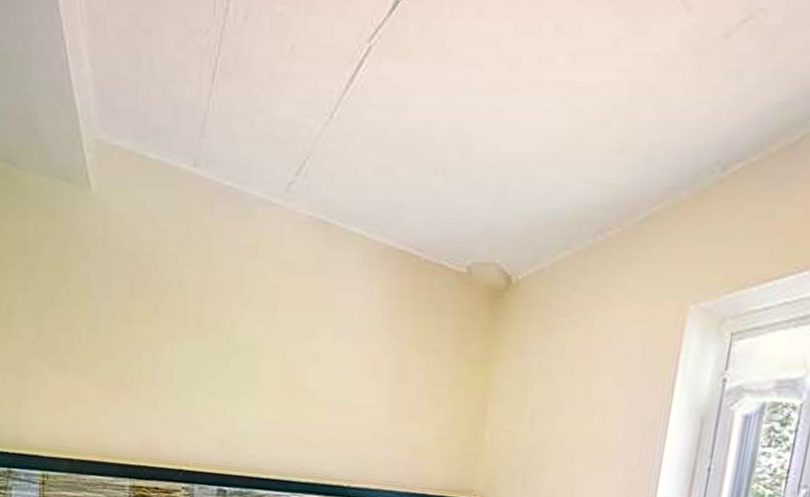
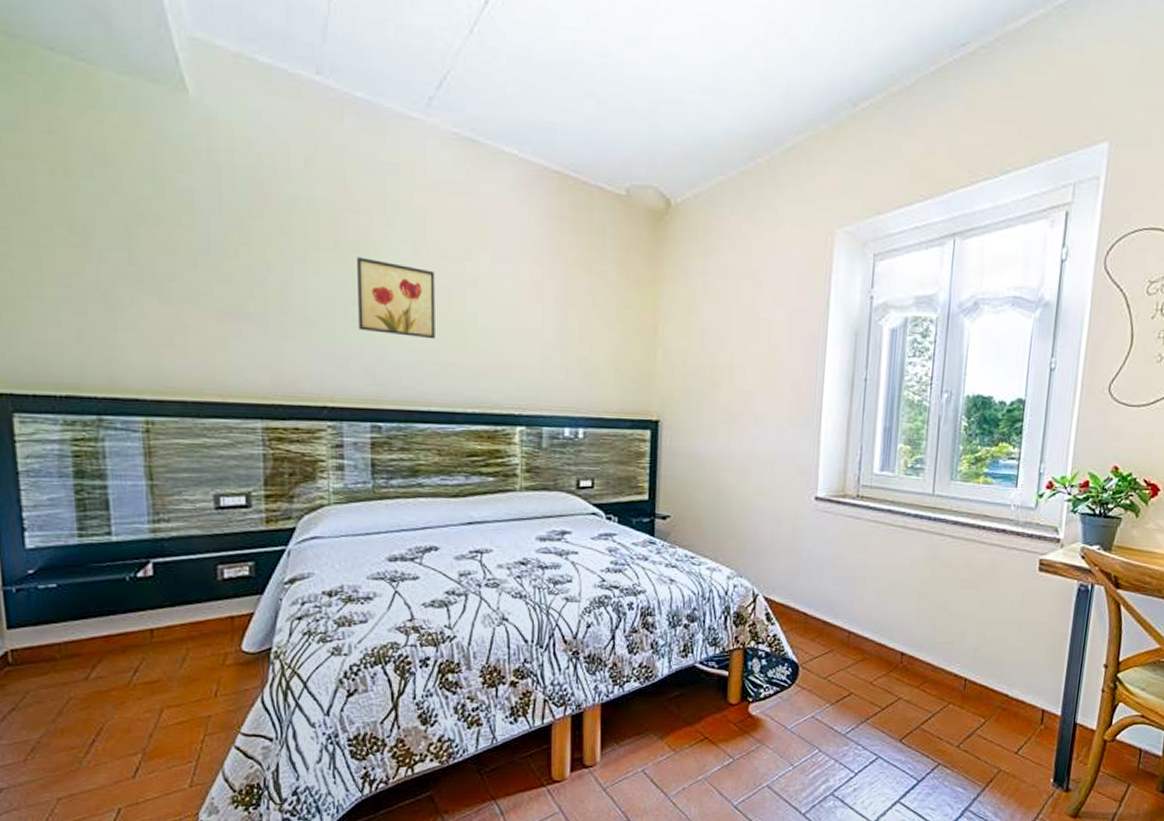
wall art: none [213,334,282,412] -> present [357,257,435,340]

